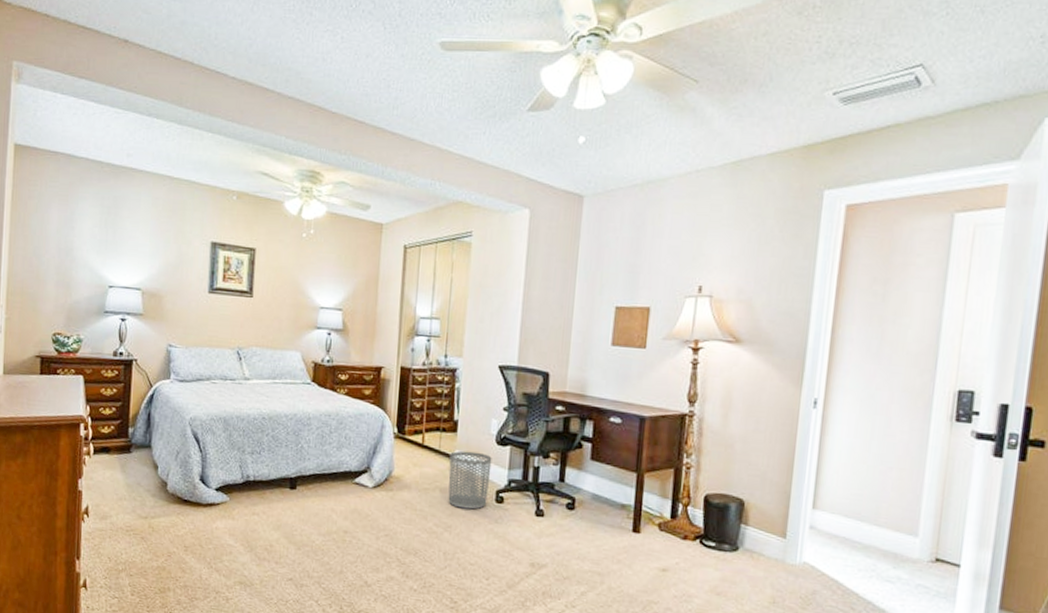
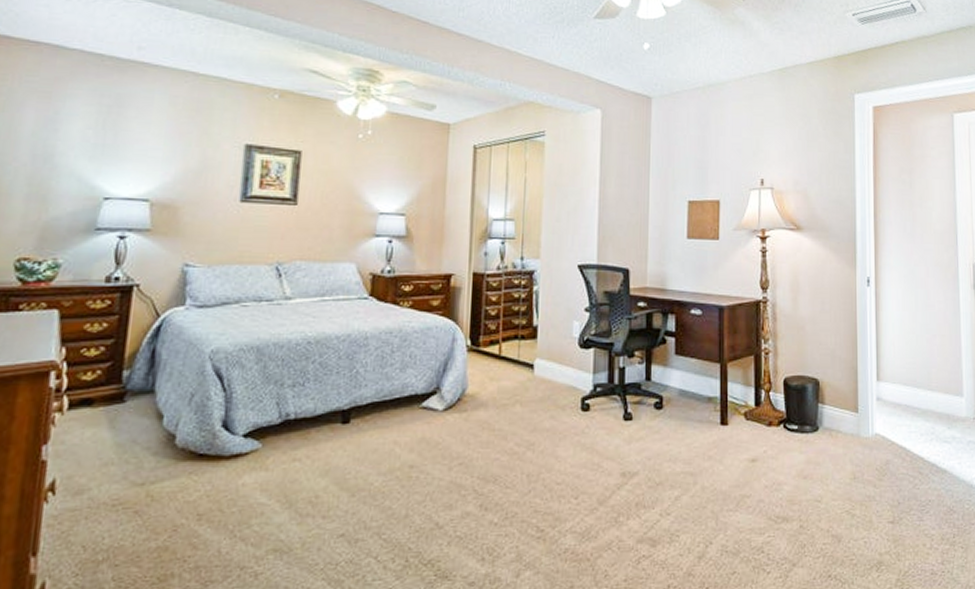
waste bin: present [448,451,492,510] -> none [529,358,576,422]

